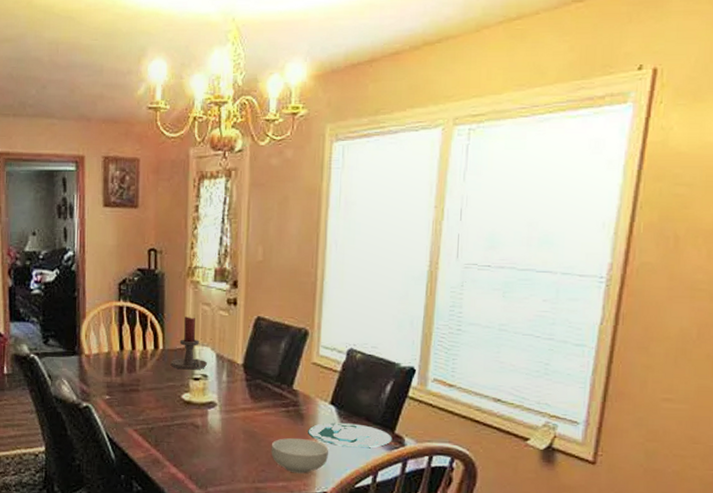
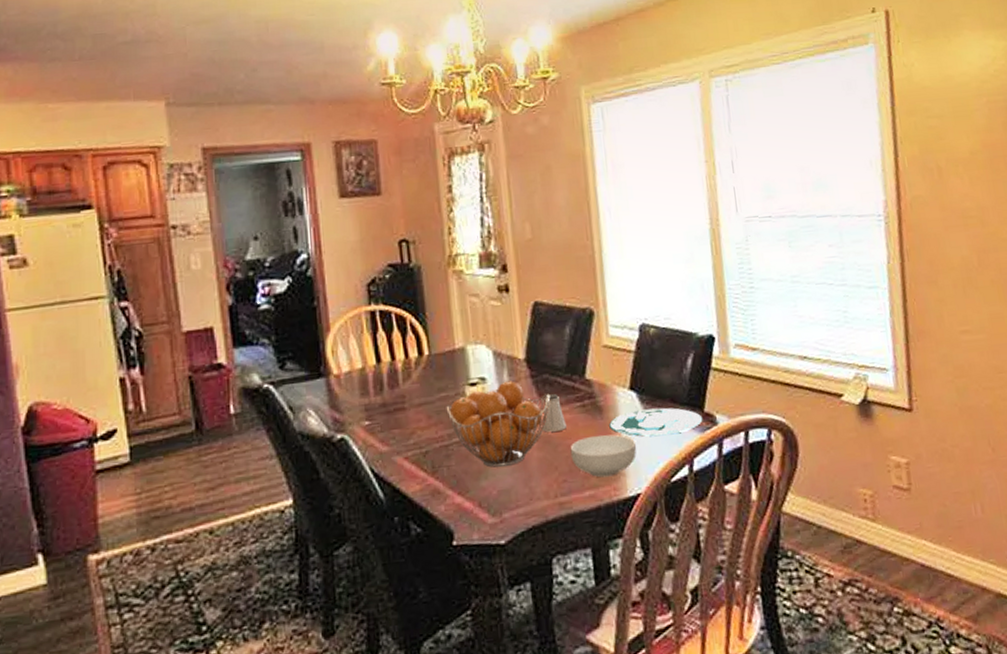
candle holder: present [170,317,207,370] -> none [440,312,483,376]
fruit basket: none [172,381,259,450] -> present [446,381,550,468]
saltshaker: none [250,396,271,429] -> present [542,393,566,432]

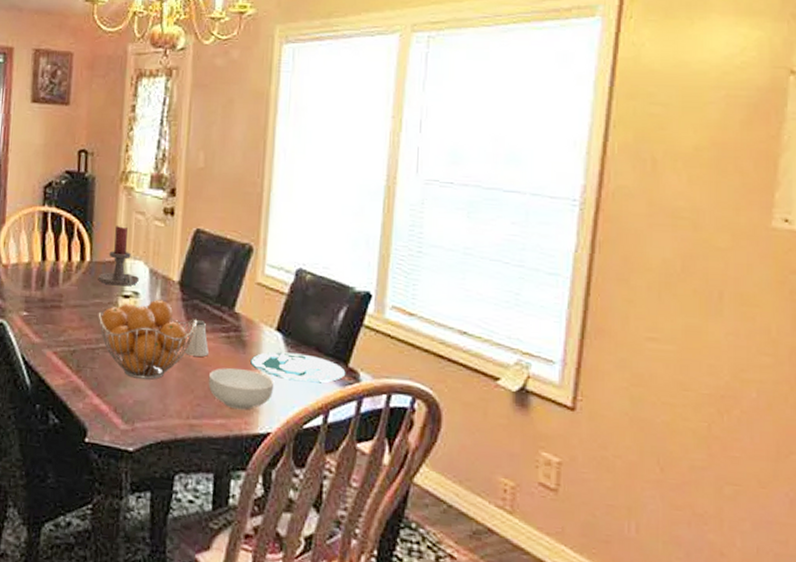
candle holder: none [440,312,483,376] -> present [98,226,139,286]

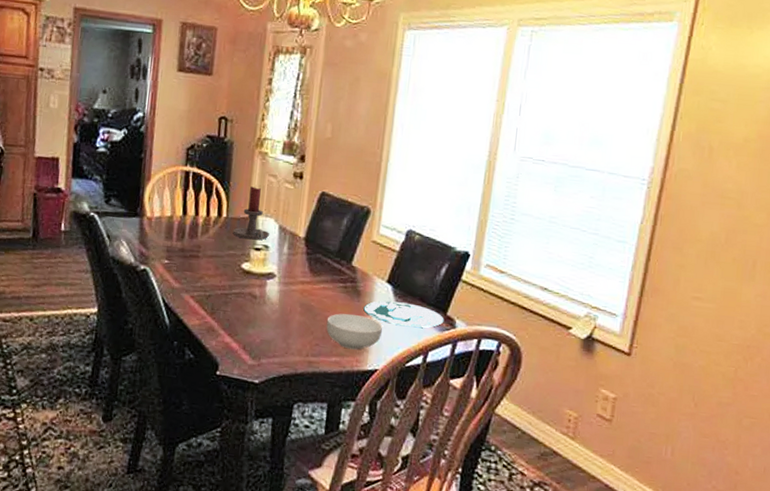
fruit basket: present [98,299,197,380] -> none [232,252,319,322]
saltshaker: present [185,319,209,357] -> none [307,271,328,304]

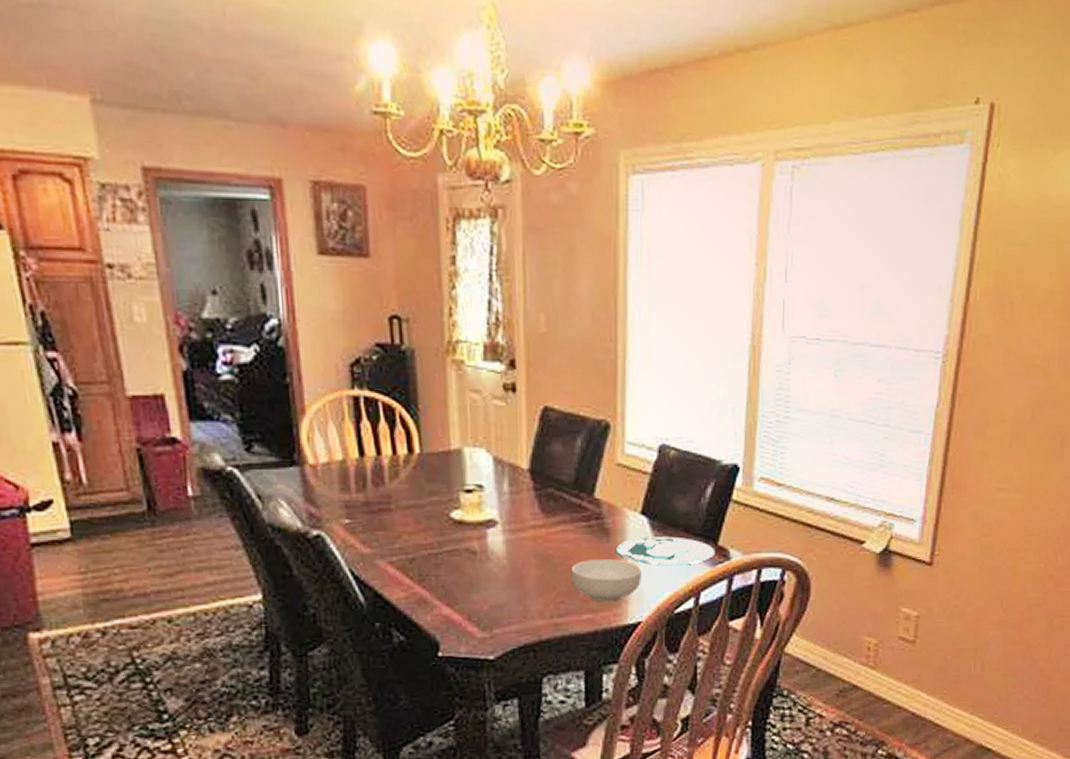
candle holder: present [233,186,269,240] -> none [432,408,481,479]

